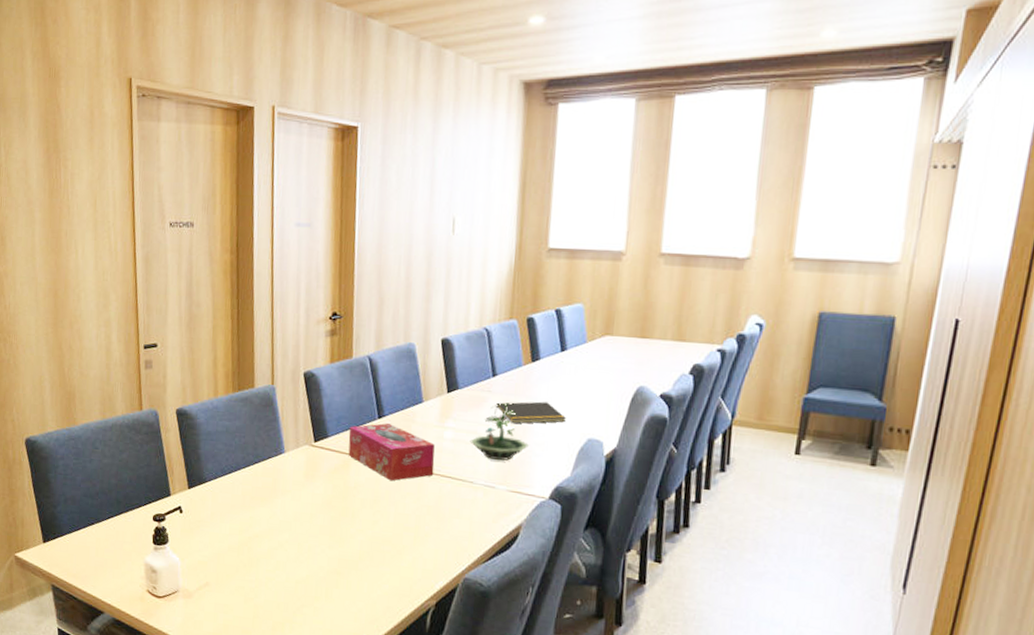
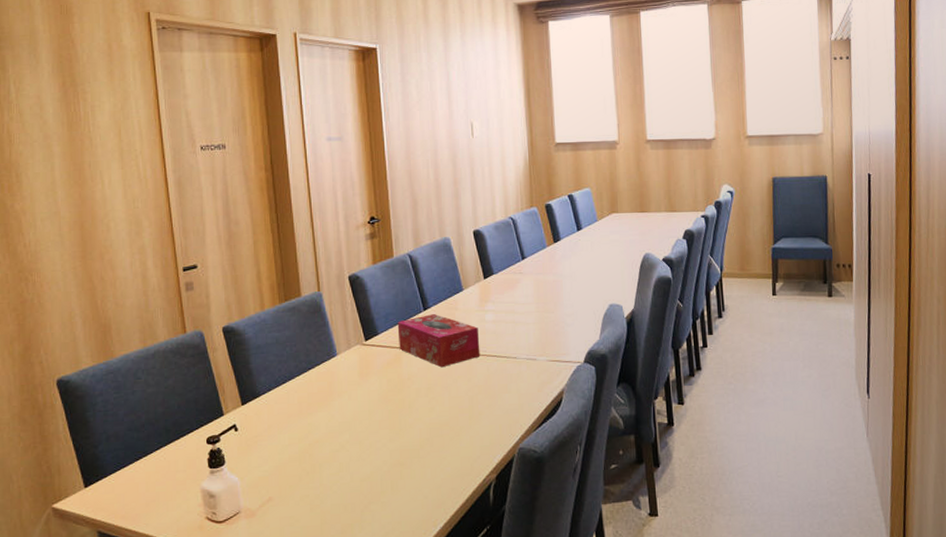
terrarium: present [469,402,529,461] -> none [509,281,561,335]
notepad: present [494,401,566,424] -> none [527,276,589,300]

